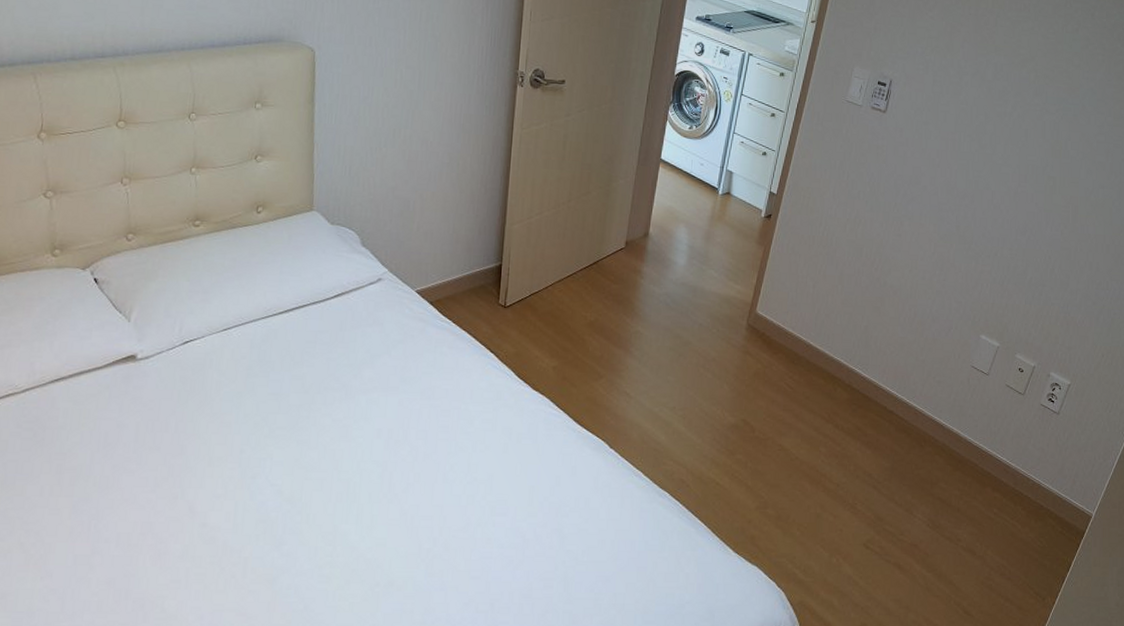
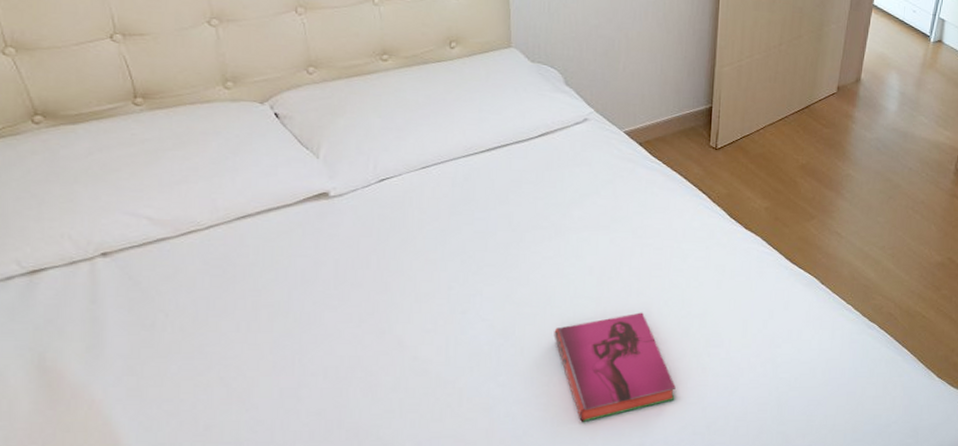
hardback book: none [339,478,459,596] -> present [554,312,676,422]

